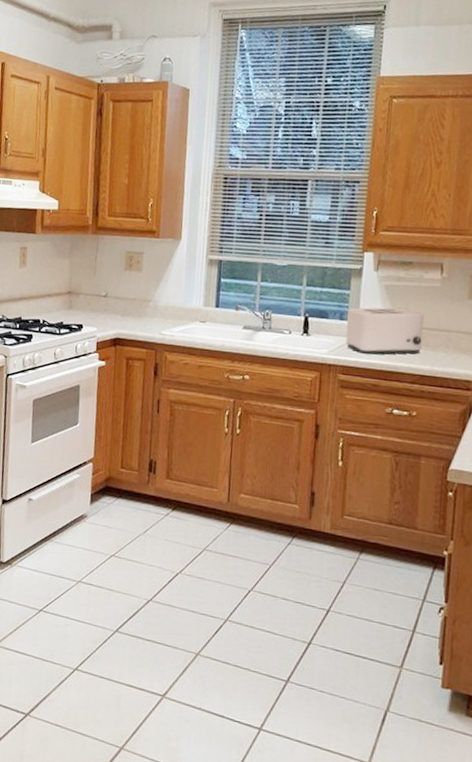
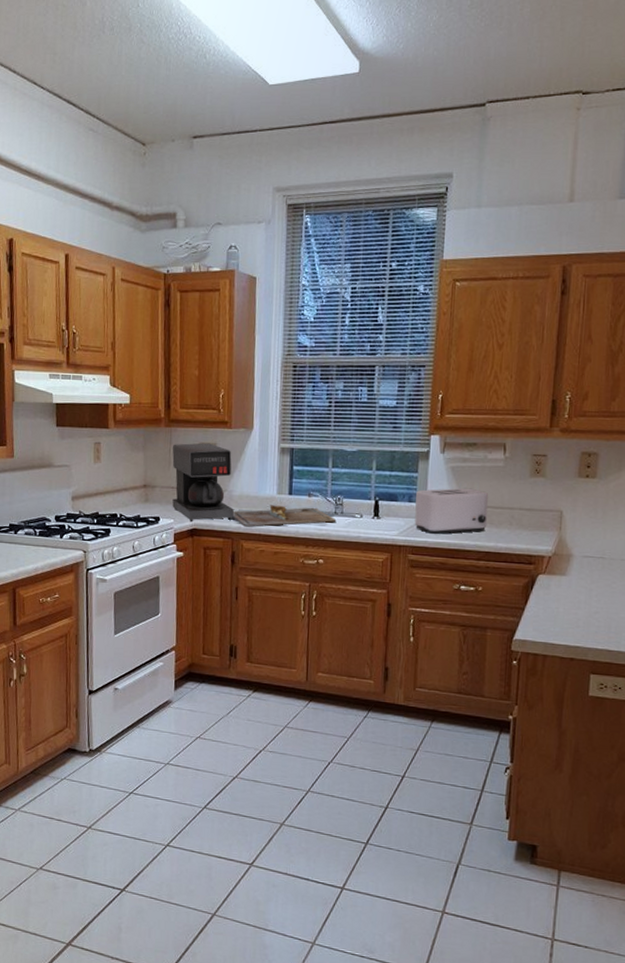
coffee maker: none [96,251,159,332] -> present [172,443,234,523]
cutting board: none [156,317,264,340] -> present [232,505,337,528]

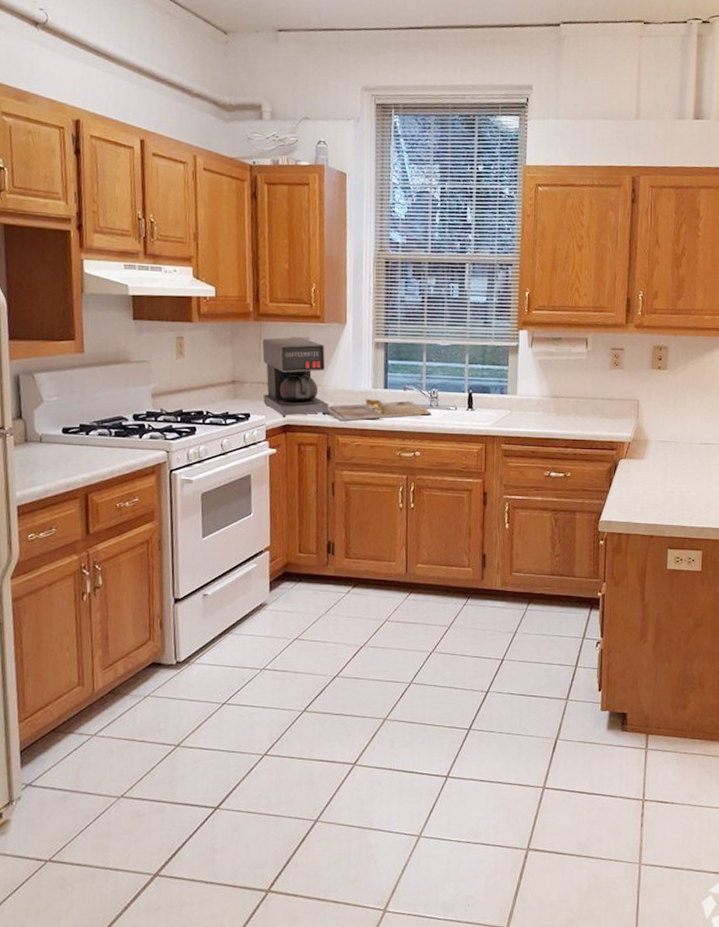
toaster: present [414,487,489,535] -> none [507,379,574,425]

